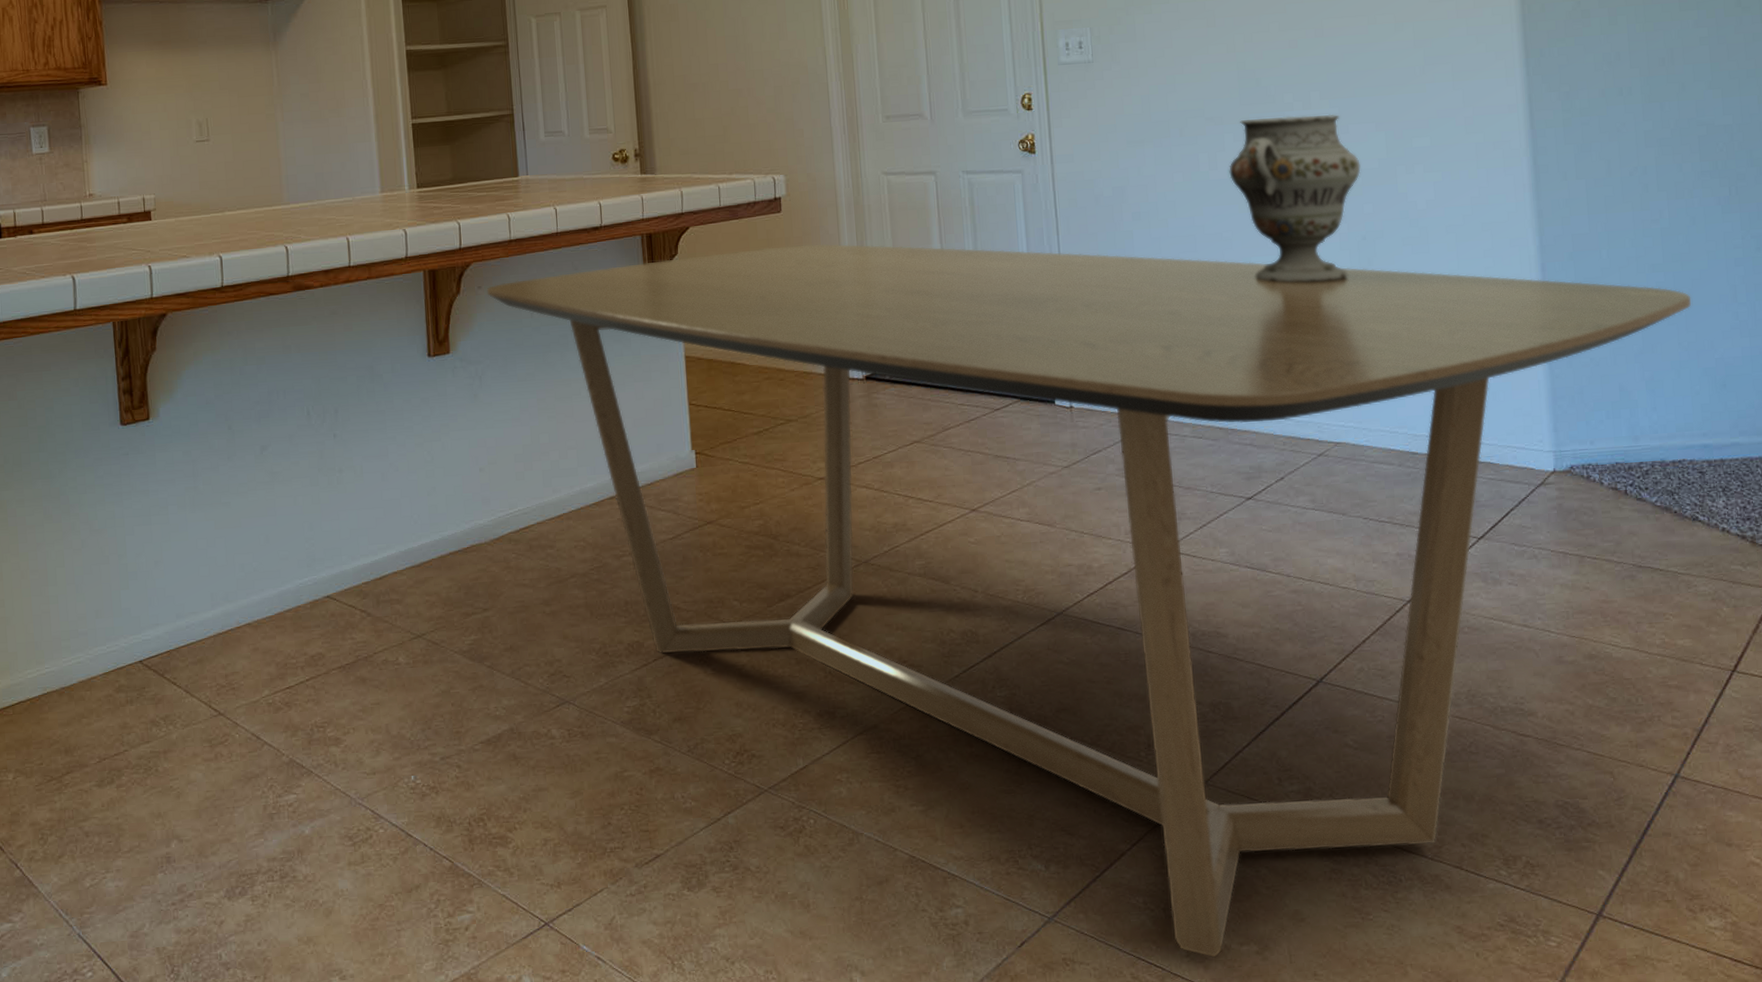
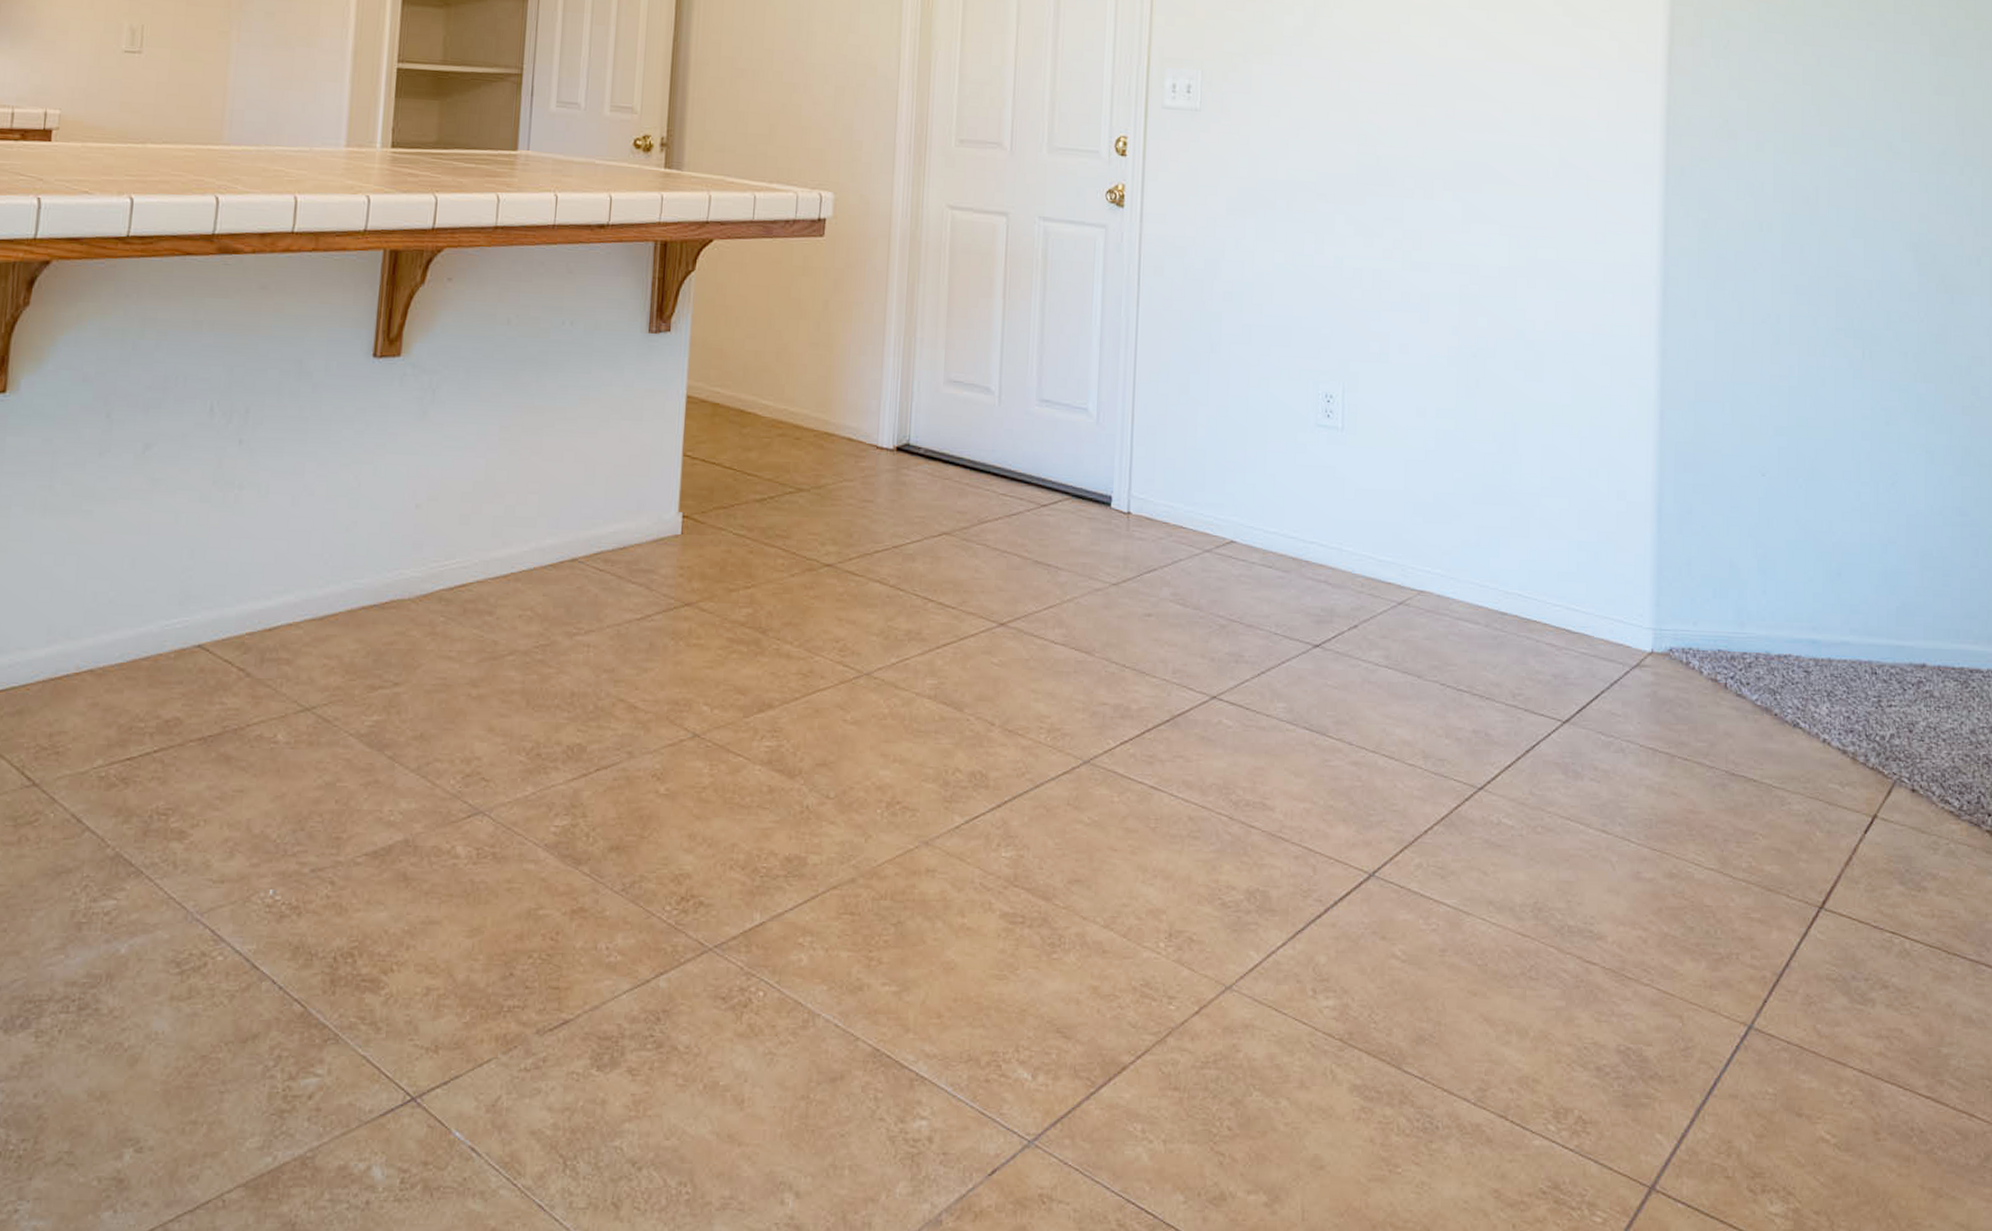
dining table: present [486,243,1692,958] -> none [457,275,1814,1207]
decorative vase: present [1229,114,1361,283] -> none [1336,201,1479,400]

